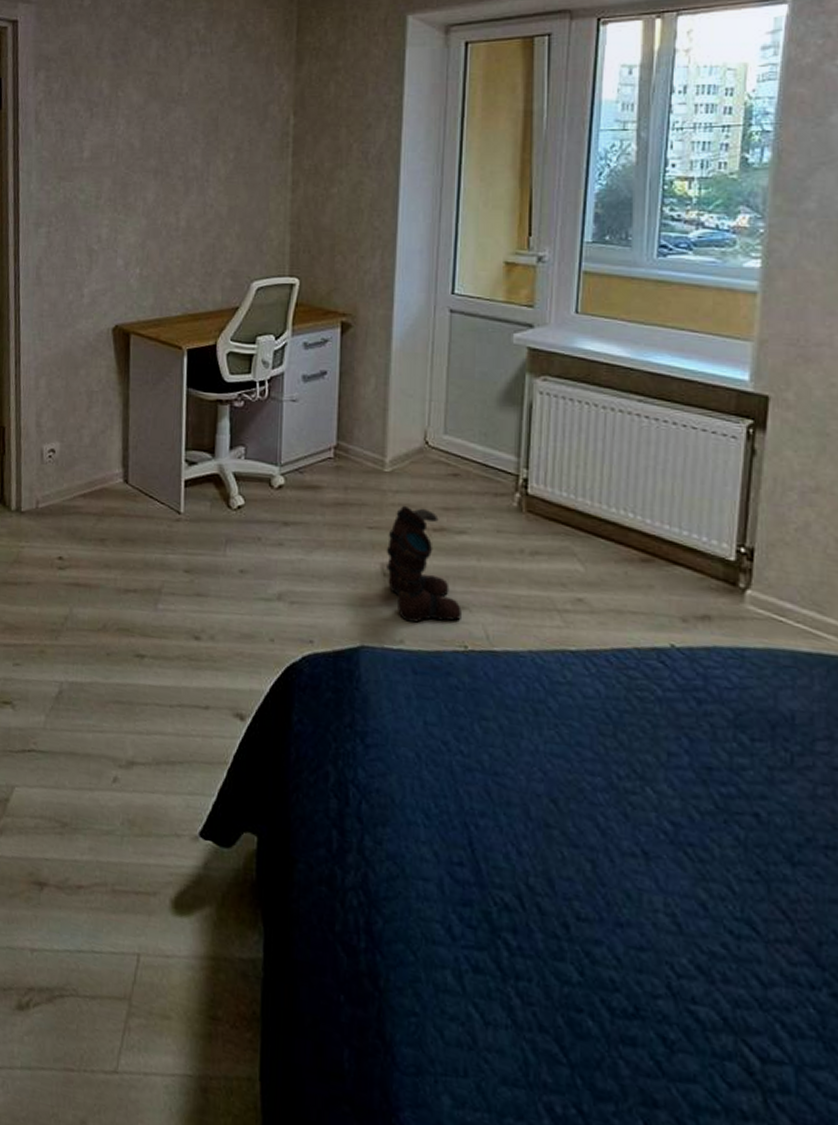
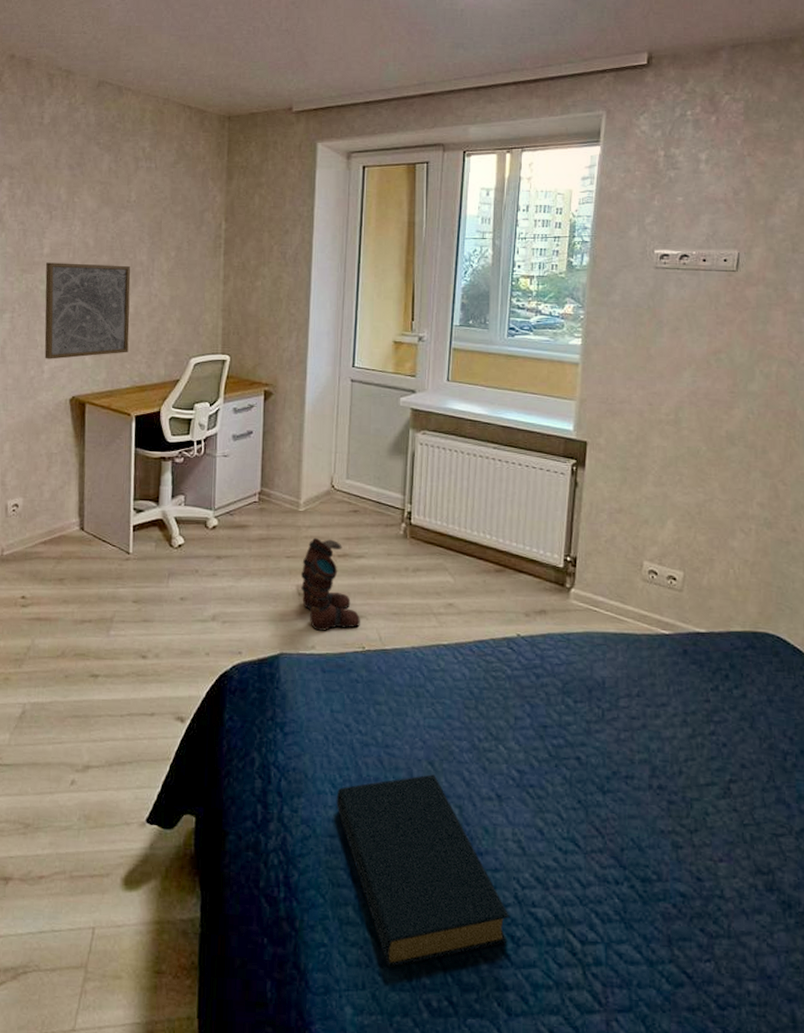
wall art: none [84,168,182,282] -> present [44,262,131,359]
hardback book: none [430,815,661,1055] -> present [336,774,510,967]

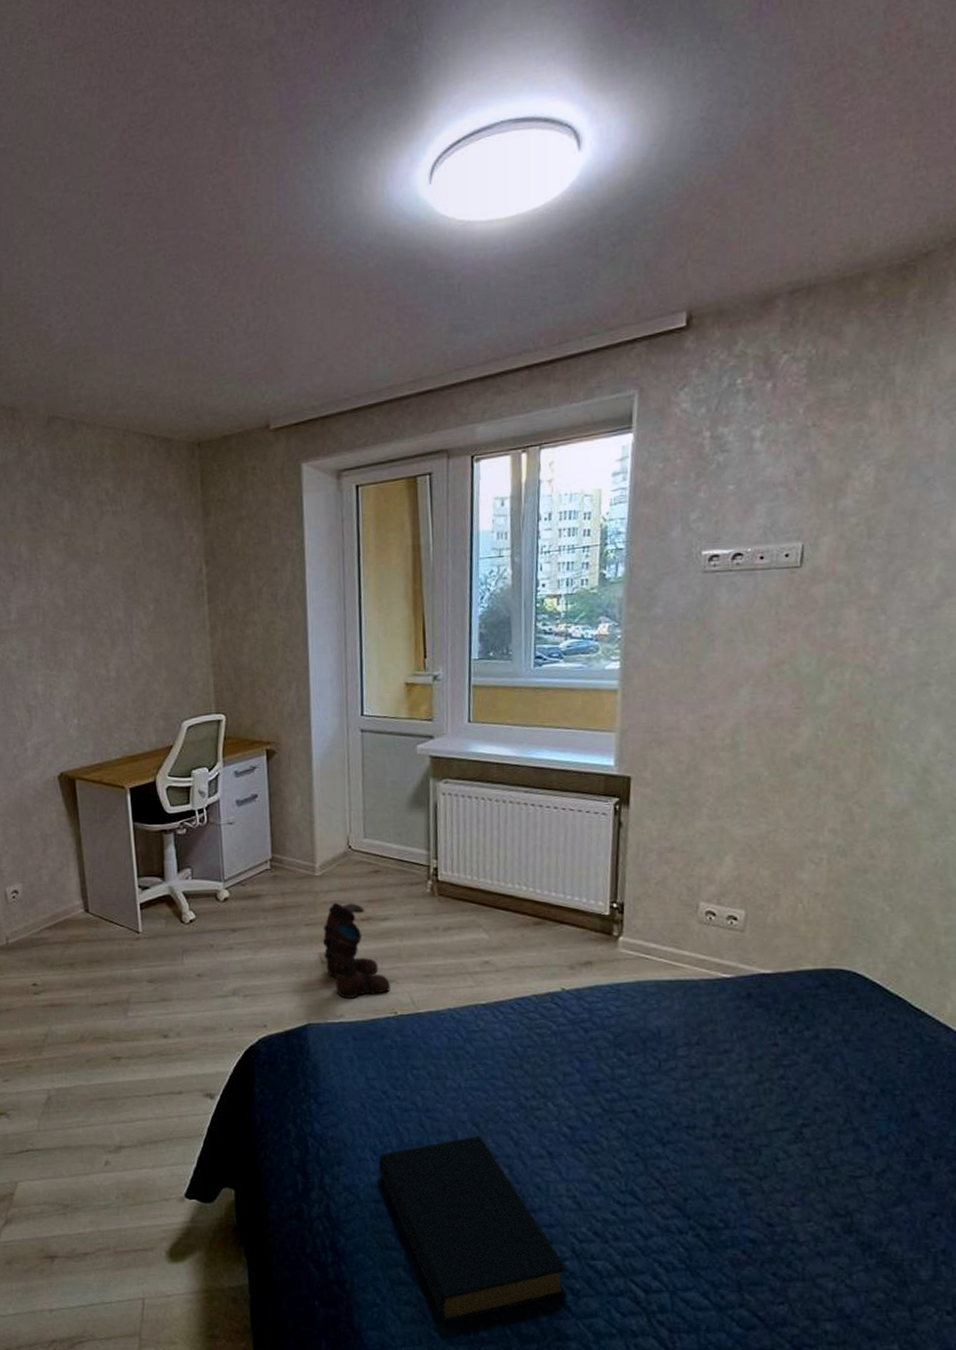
wall art: present [44,262,131,359] -> none [14,624,115,735]

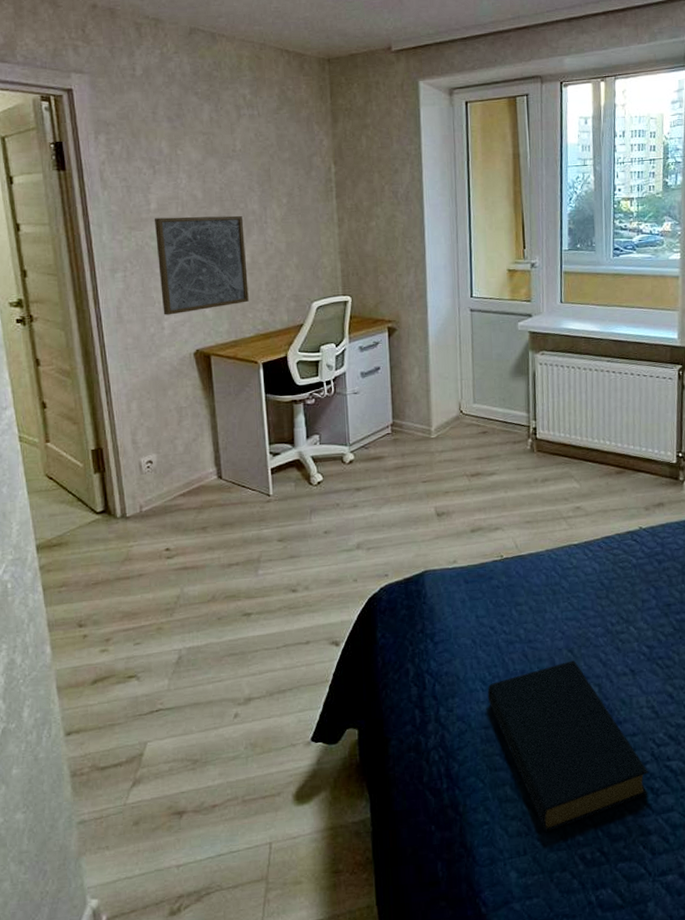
wall art: none [14,624,115,735] -> present [154,215,249,315]
boots: present [322,902,390,999] -> none [437,460,497,546]

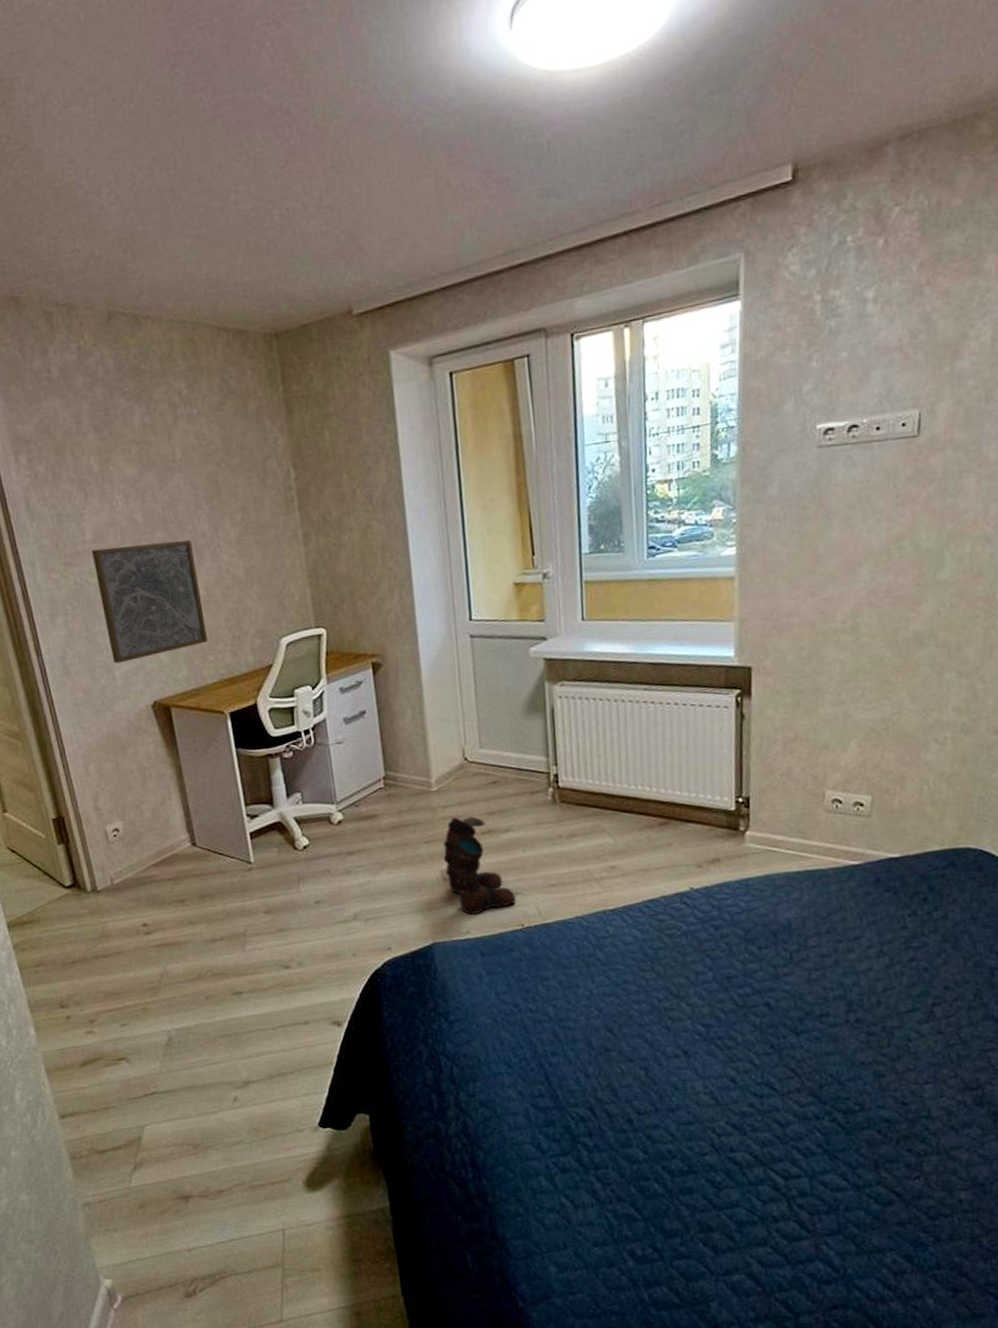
boots: none [437,460,497,546] -> present [443,816,516,915]
hardback book: present [487,660,649,832] -> none [513,1041,709,1225]

